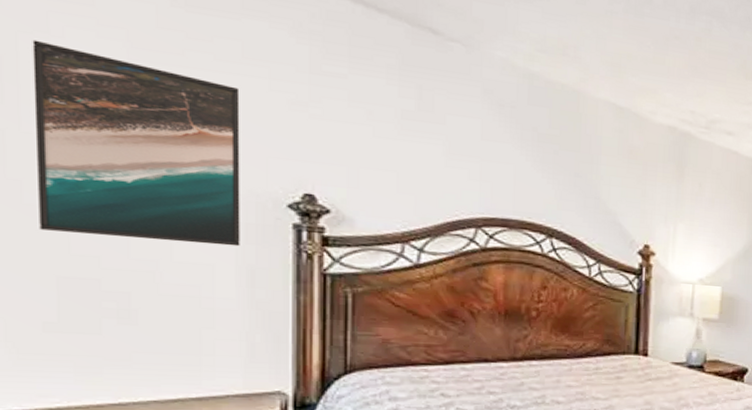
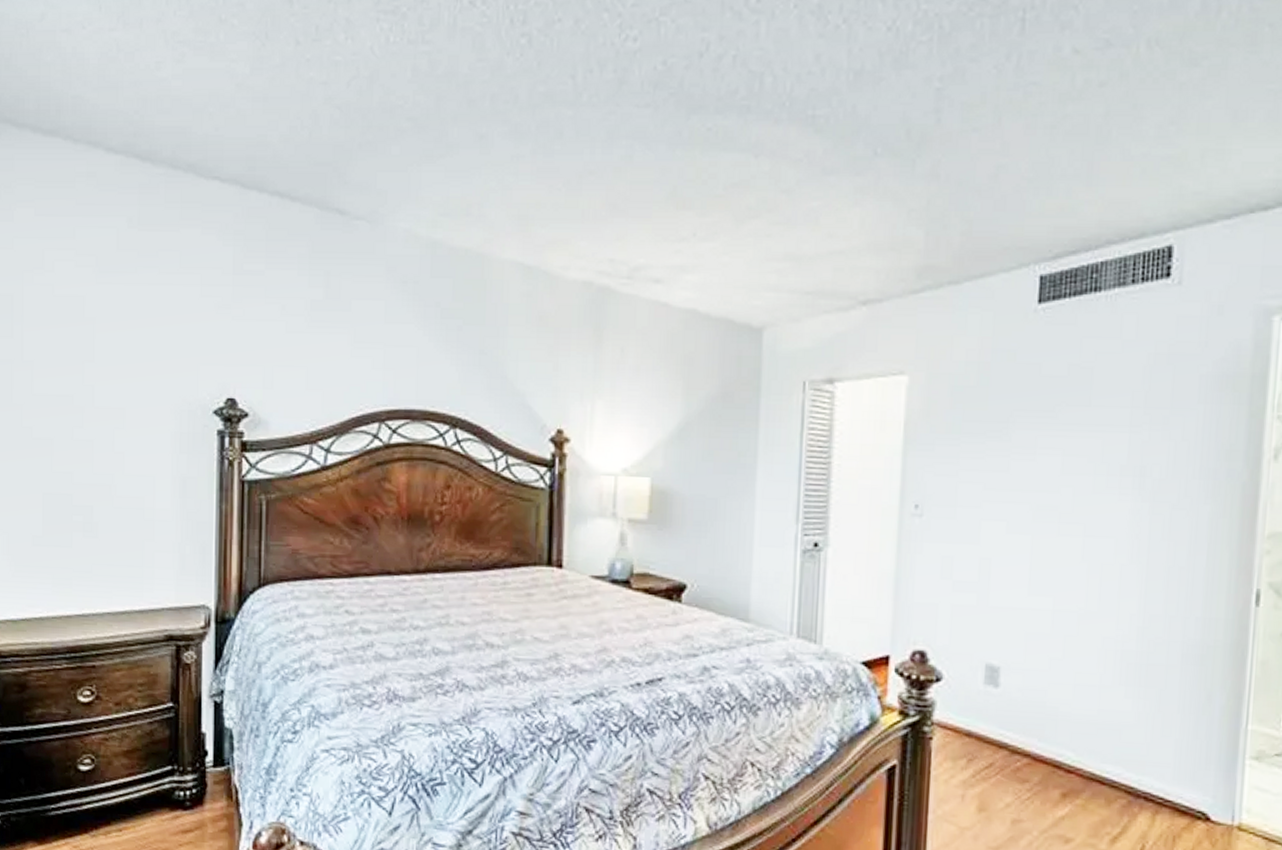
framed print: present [32,39,240,247] -> none [32,276,178,457]

